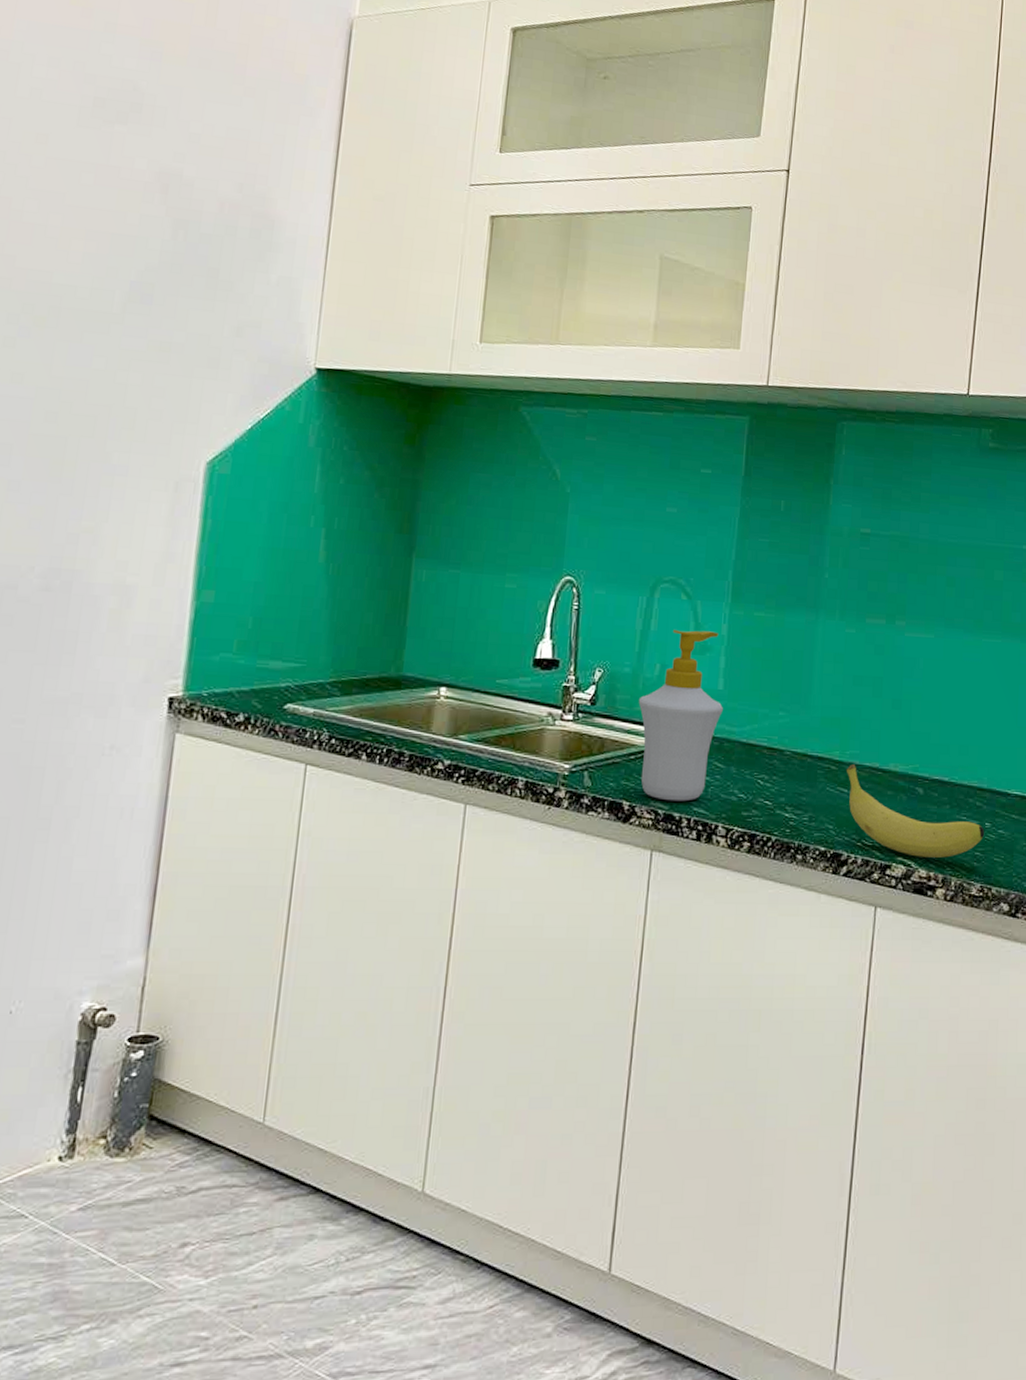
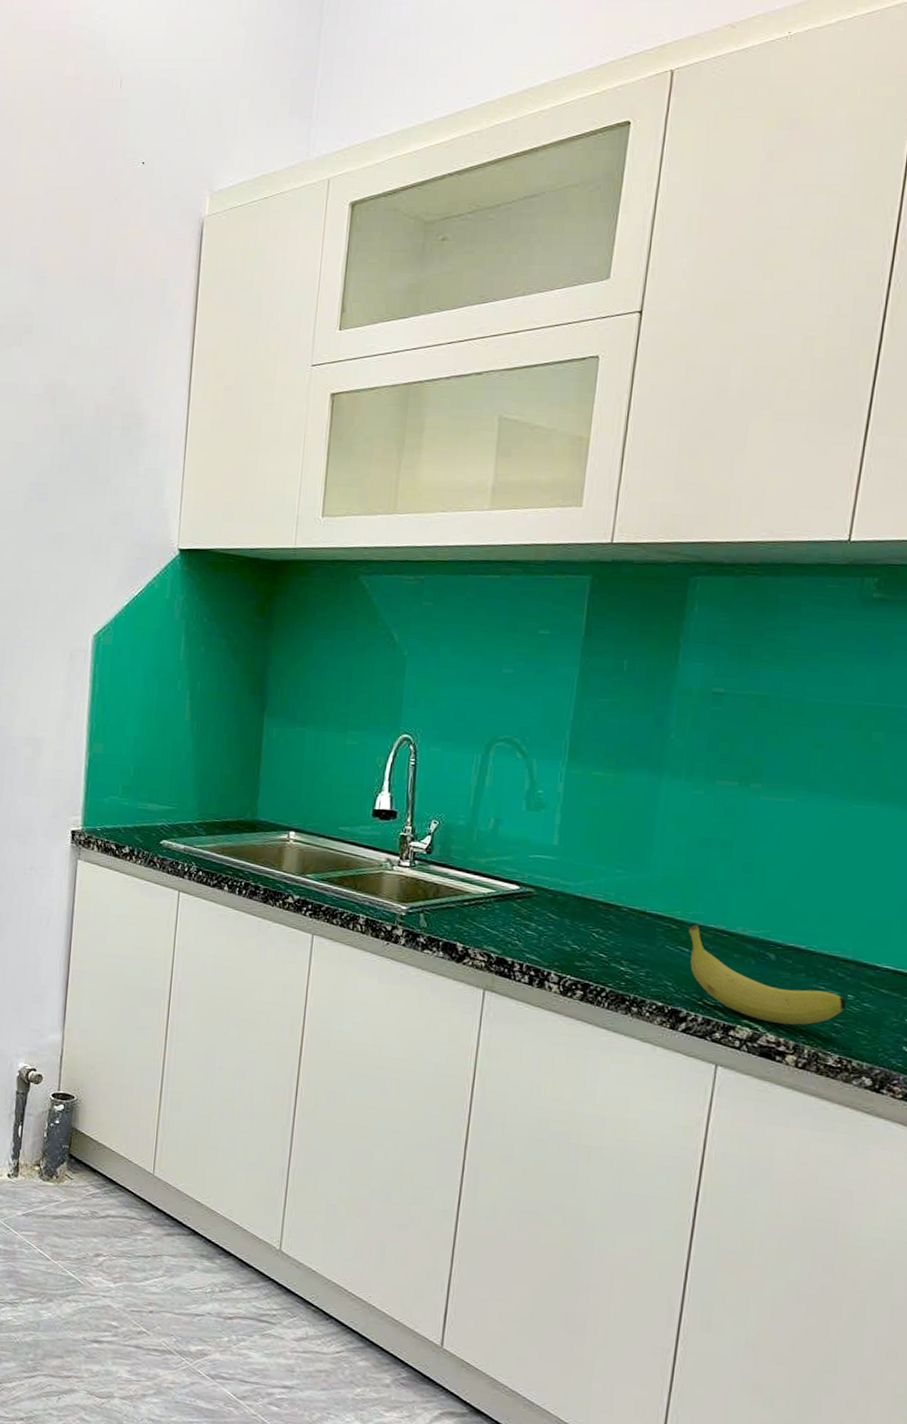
soap bottle: present [638,629,723,802] -> none [472,786,558,948]

